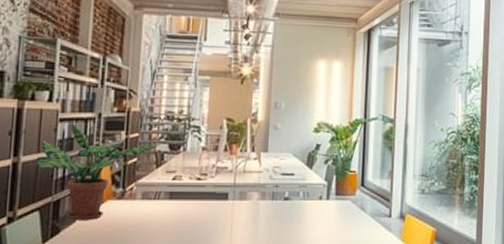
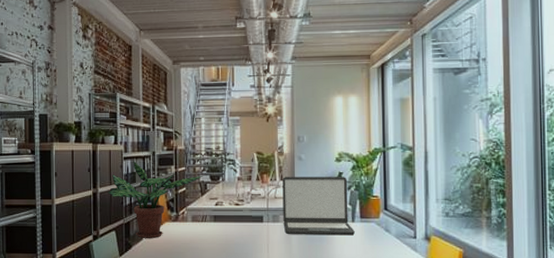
laptop: none [251,148,329,215] -> present [282,177,355,236]

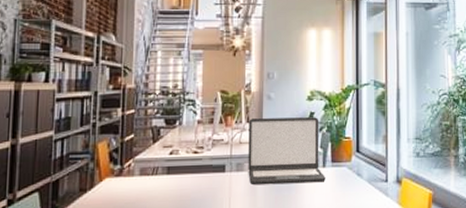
potted plant: present [107,161,204,238] -> none [31,103,157,199]

